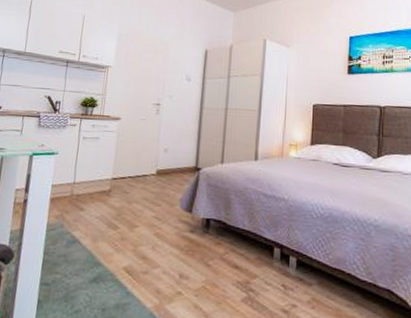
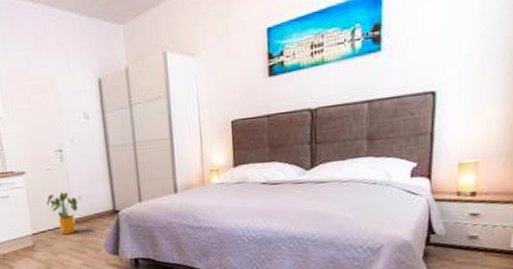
house plant: none [134,142,164,185] -> present [47,192,79,235]

